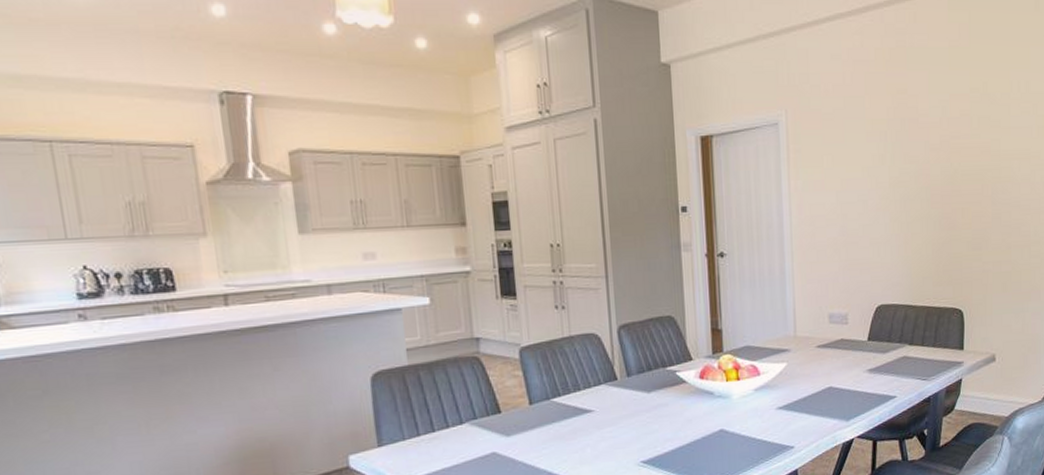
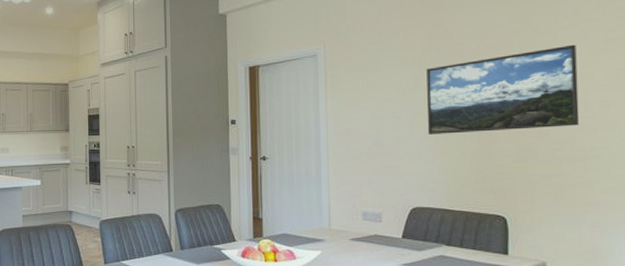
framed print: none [892,119,1027,221] -> present [426,44,580,134]

